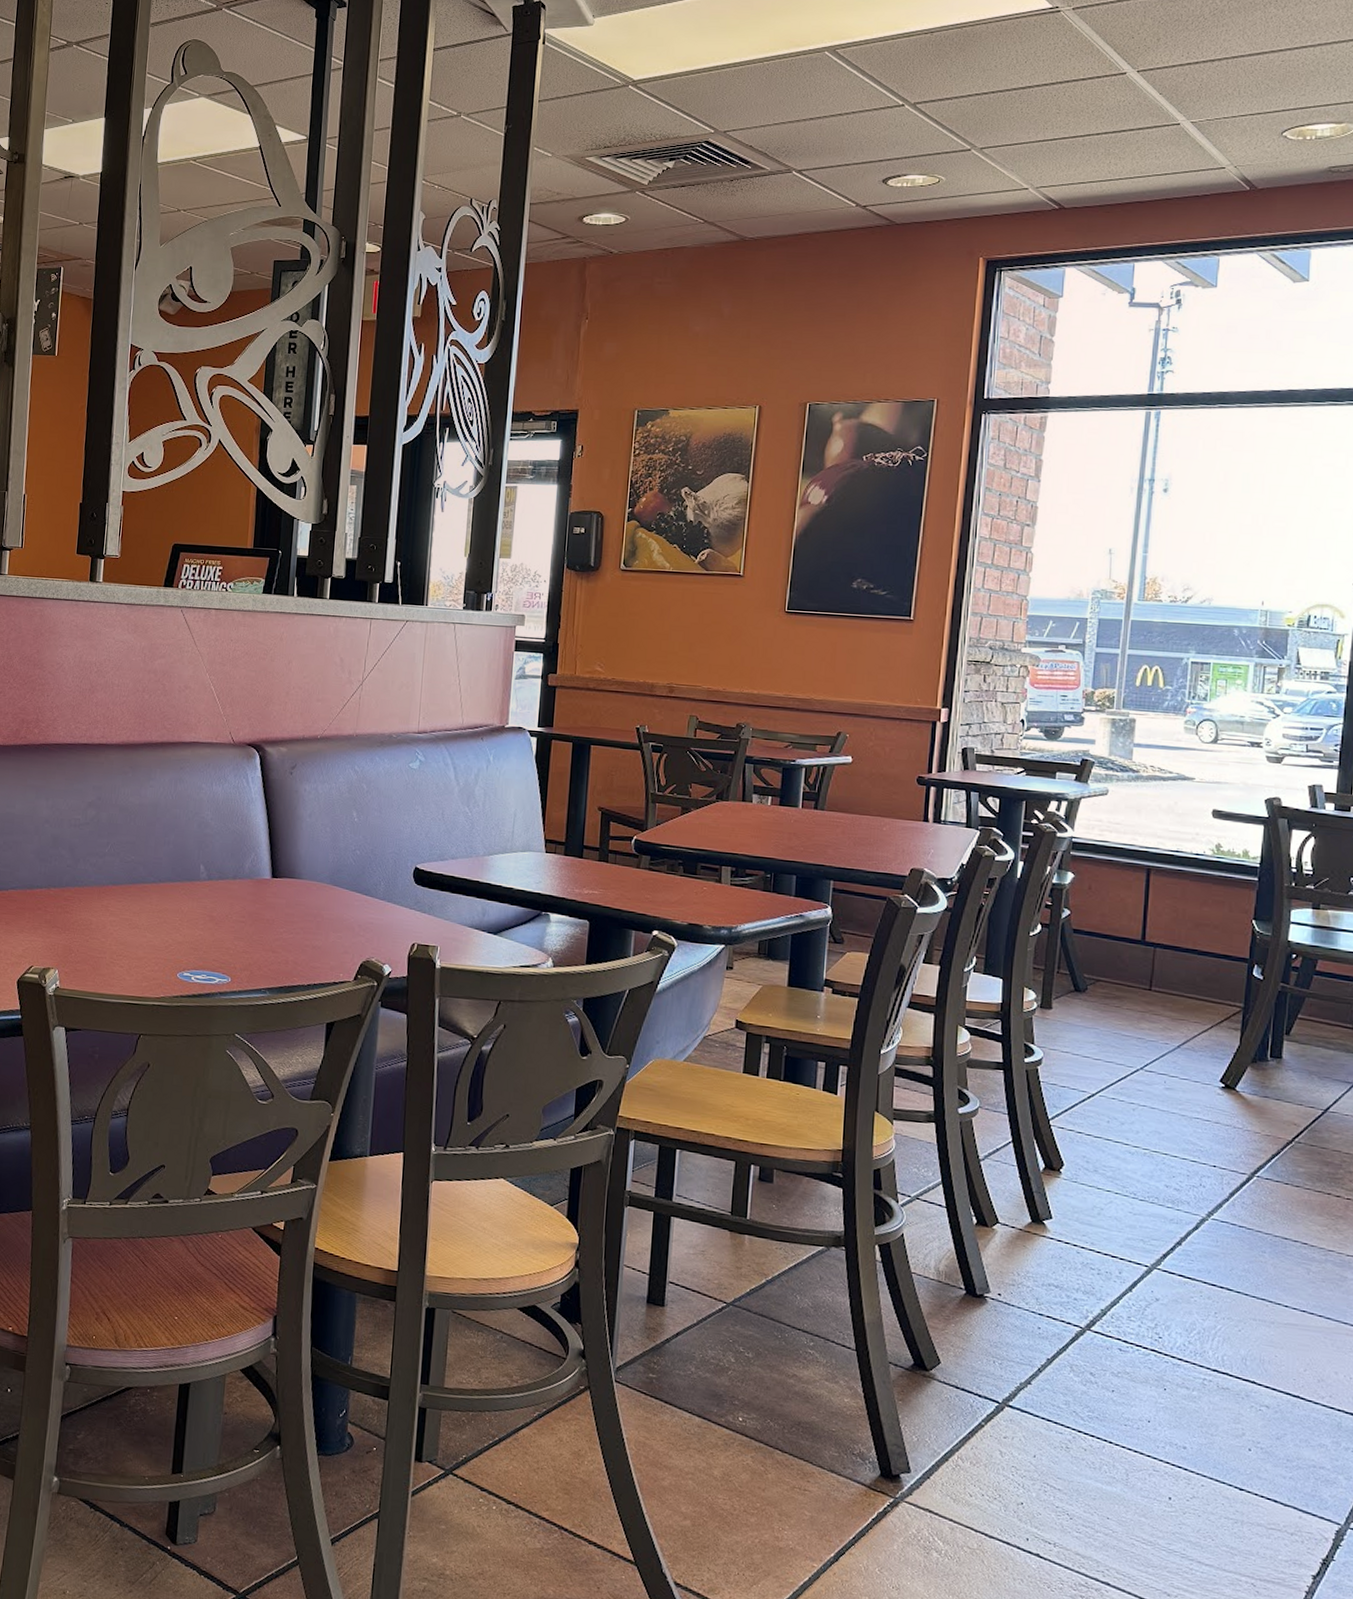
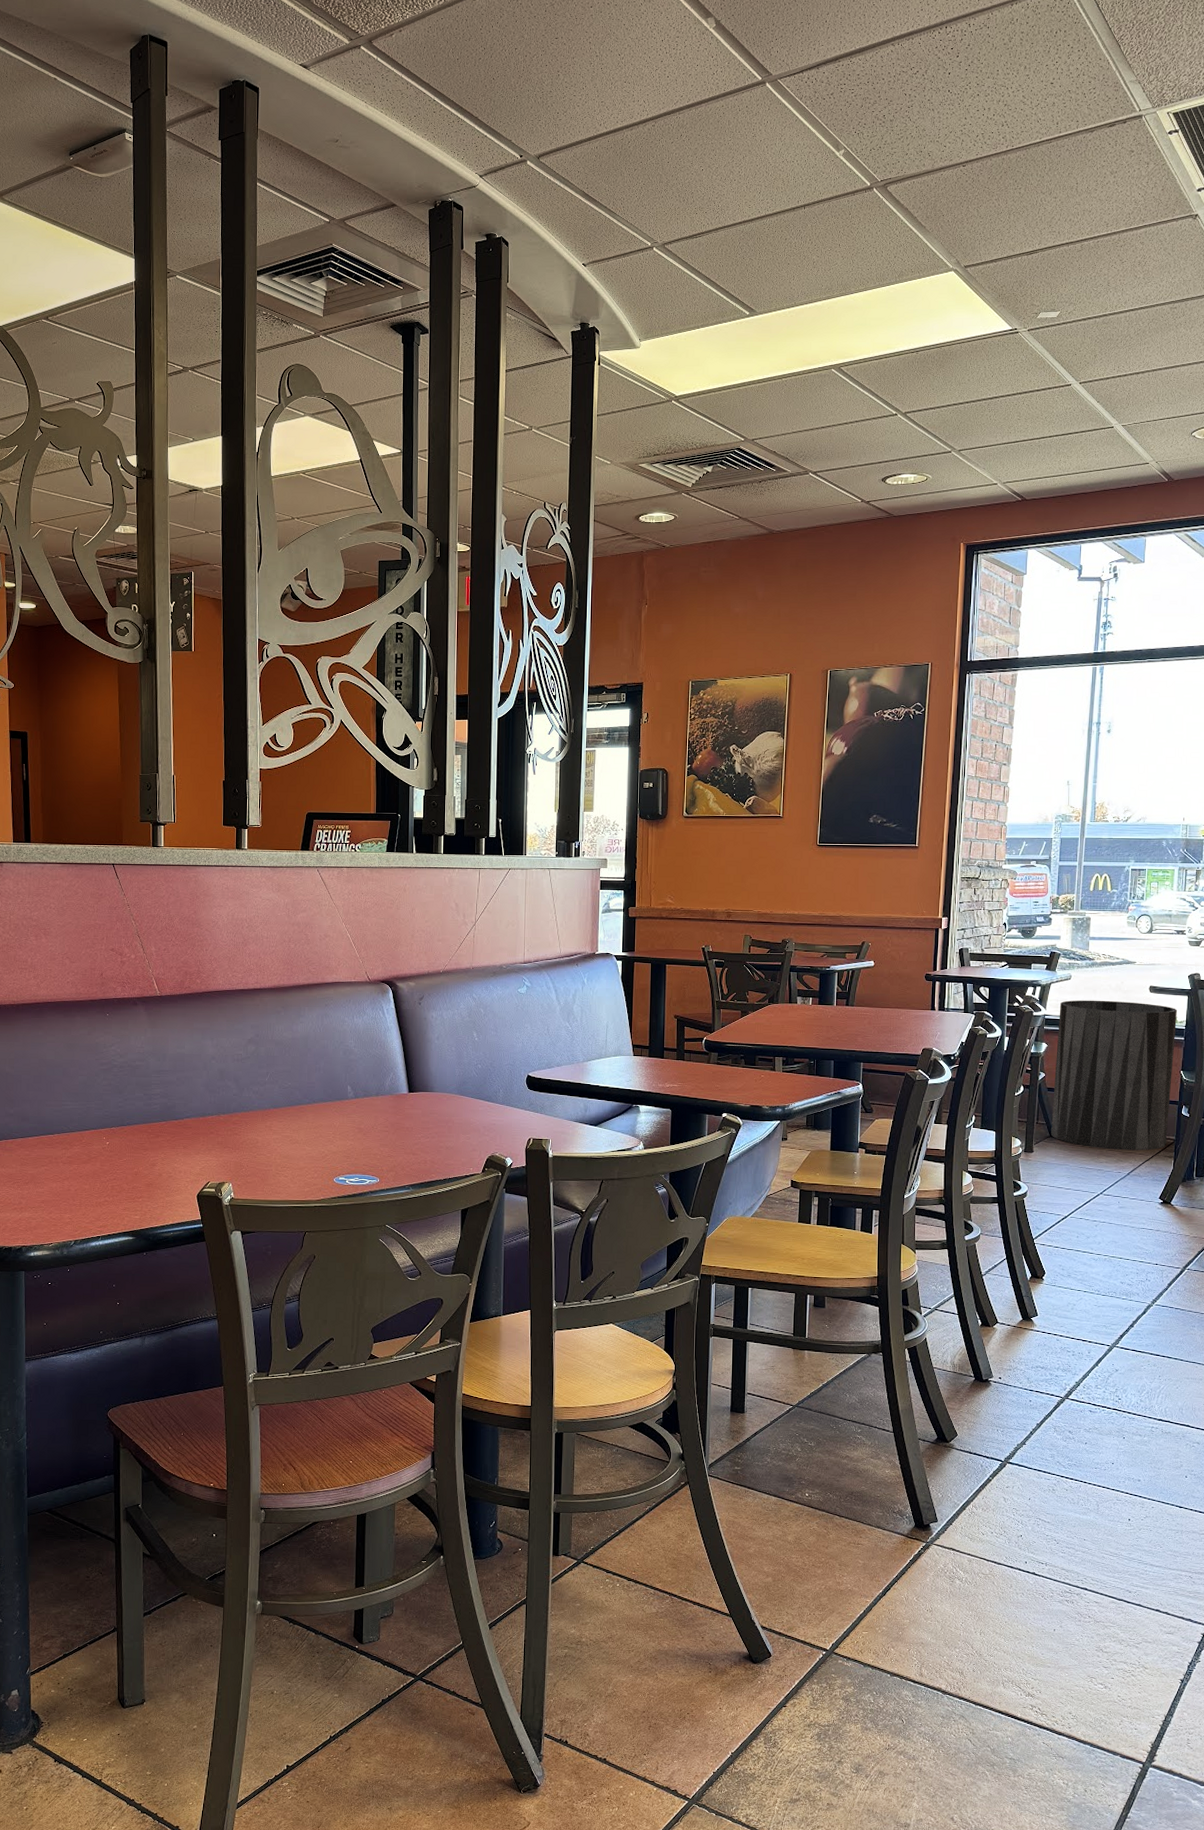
trash can: none [1076,821,1250,1019] -> present [1051,1000,1178,1151]

